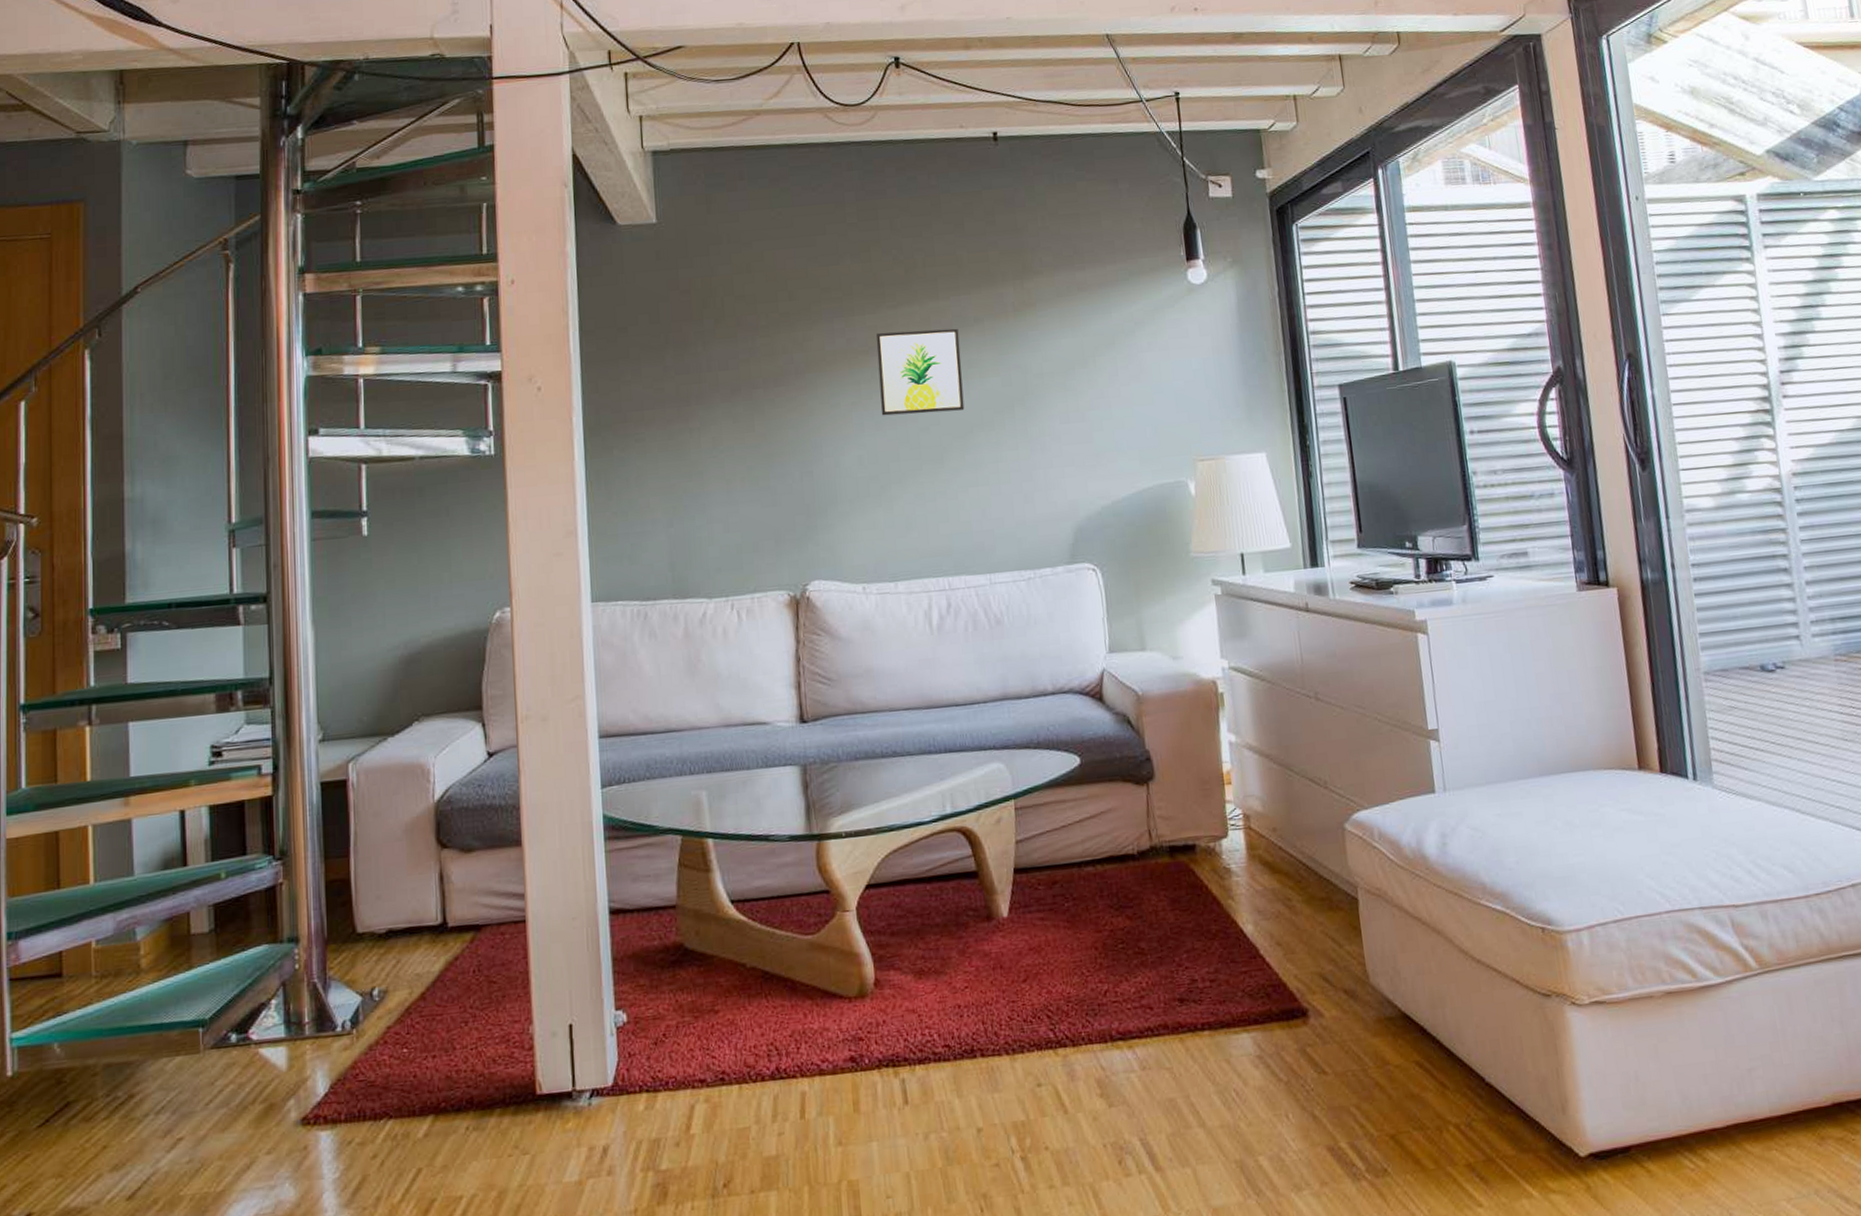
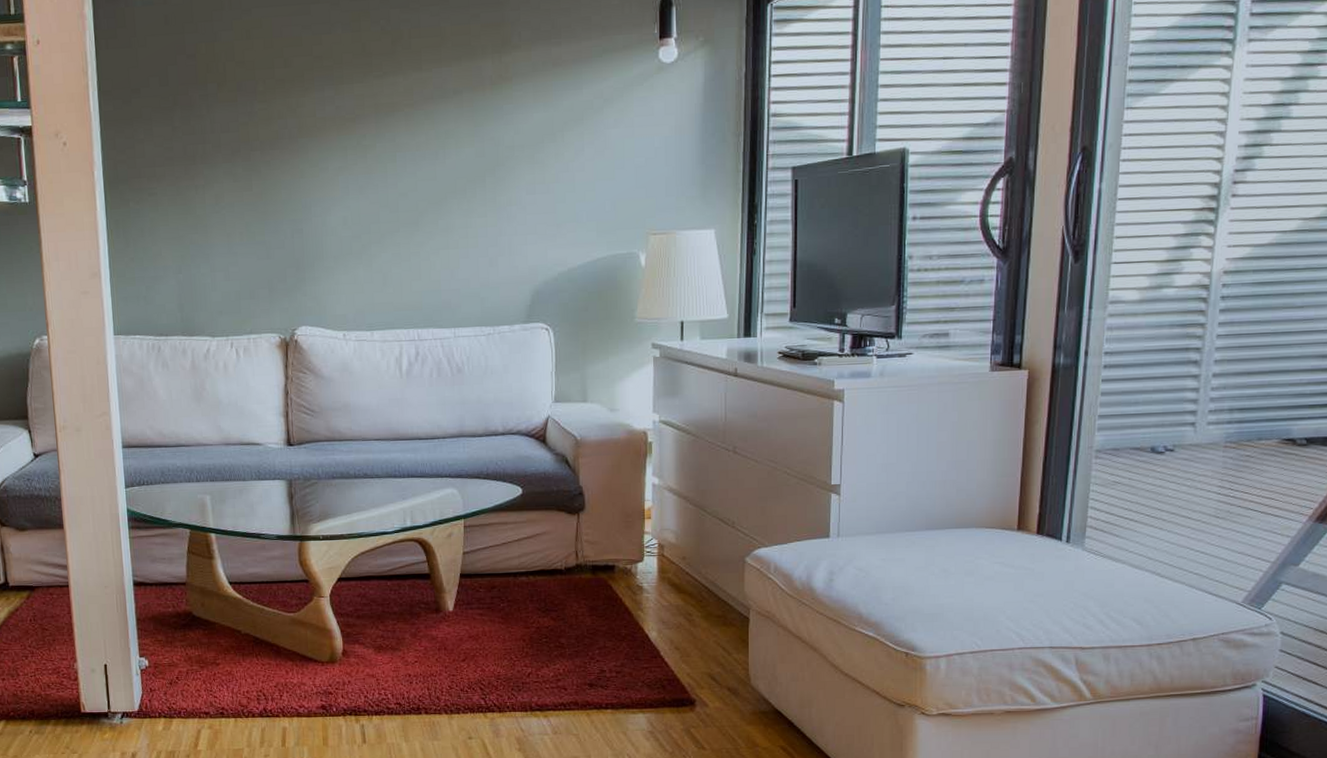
wall art: present [876,328,965,416] -> none [362,99,440,181]

